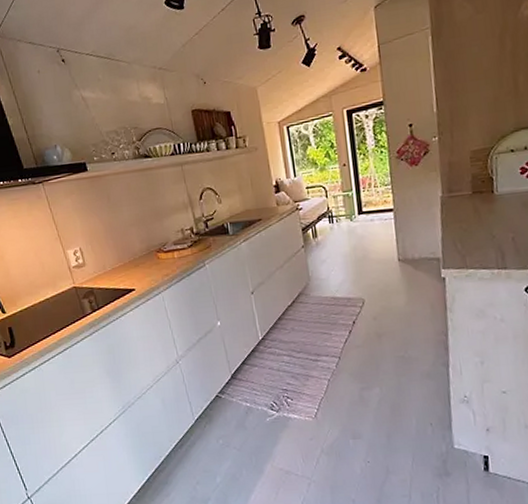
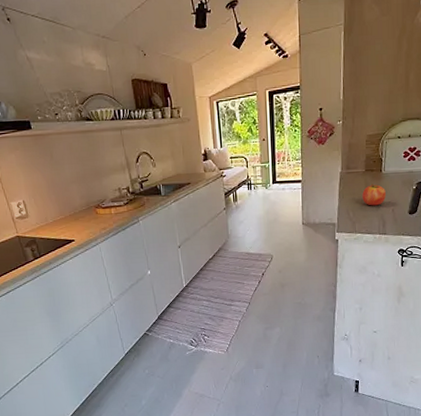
fruit: none [471,208,503,235] -> present [362,183,387,206]

